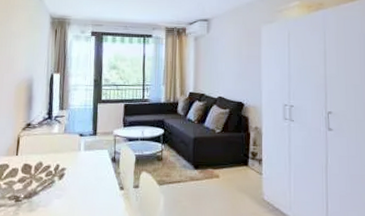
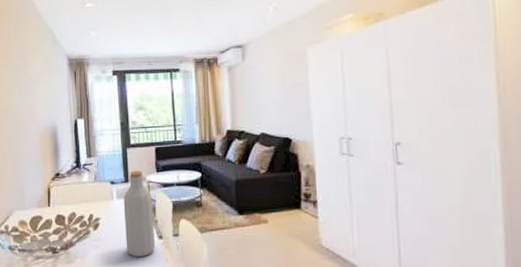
bottle: none [88,125,118,208] -> present [123,171,155,258]

